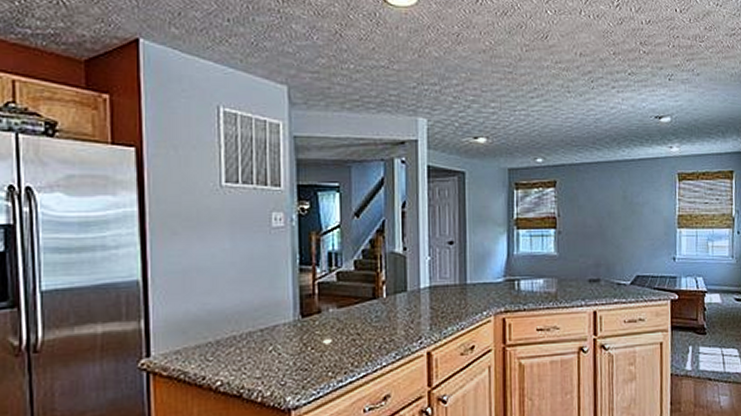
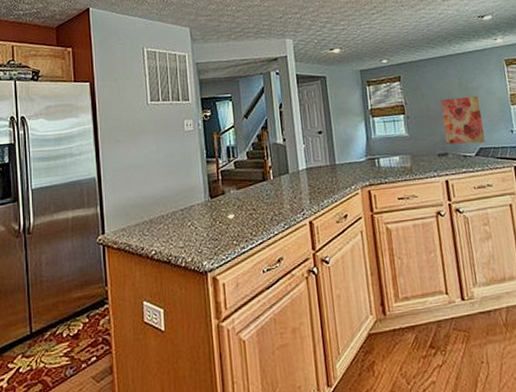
wall art: none [599,213,644,270] -> present [440,95,485,145]

